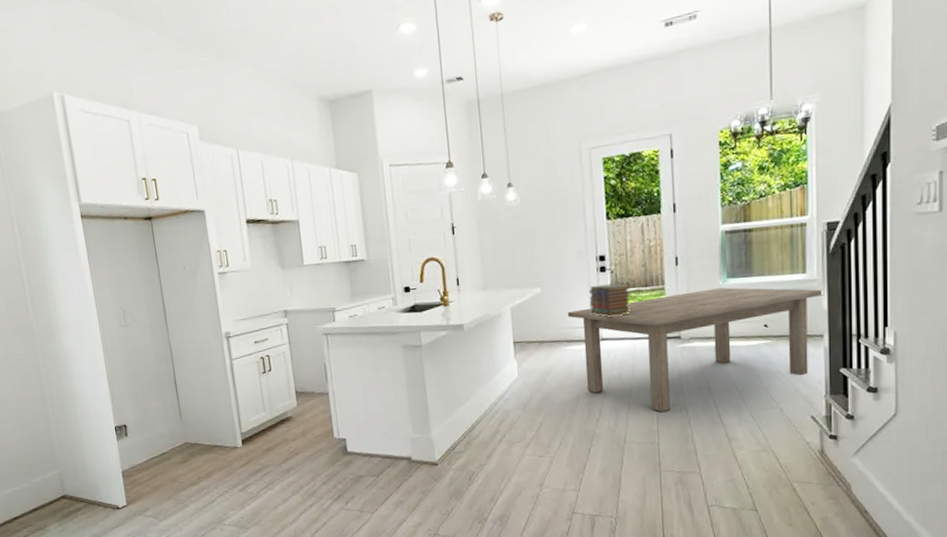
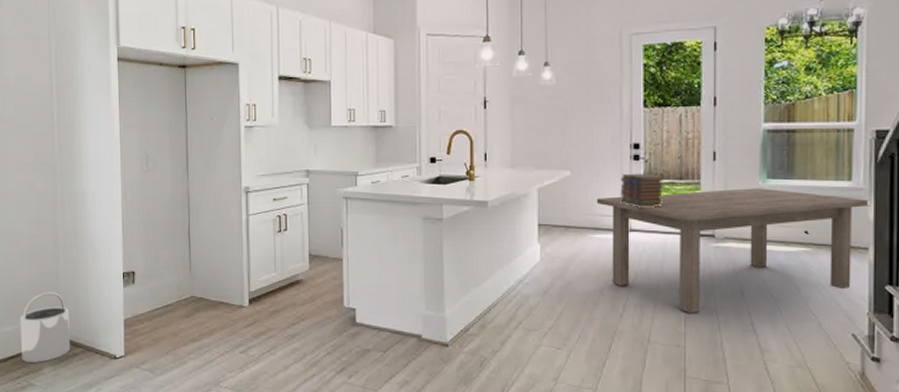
bucket: none [18,452,73,521] -> present [20,292,70,363]

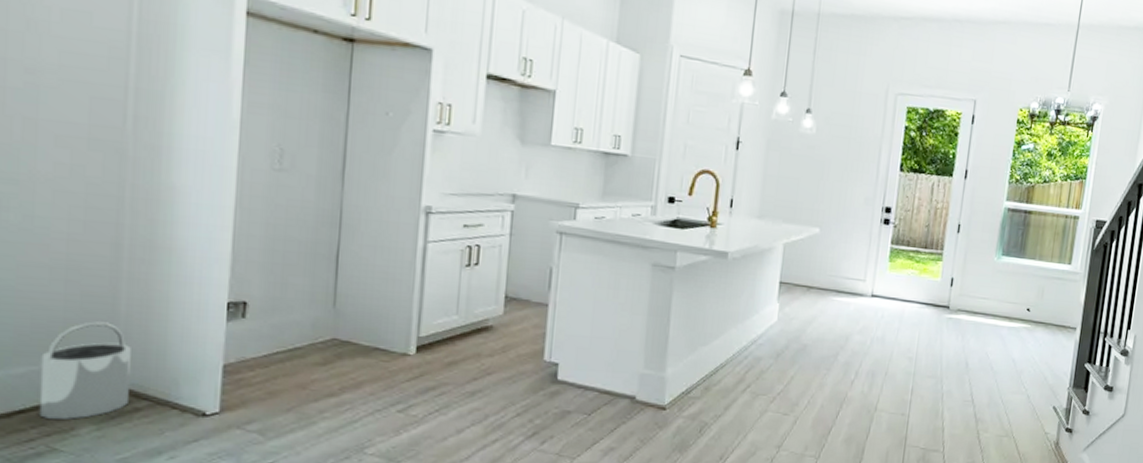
dining table: present [596,188,870,314] -> none [842,259,1084,383]
book stack: present [619,173,664,207] -> none [864,236,911,275]

